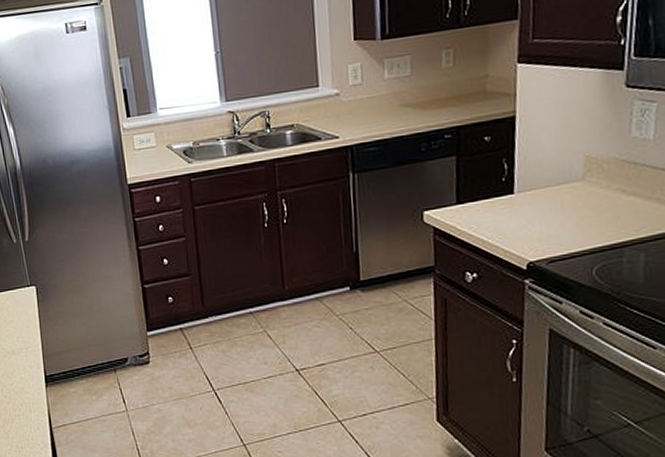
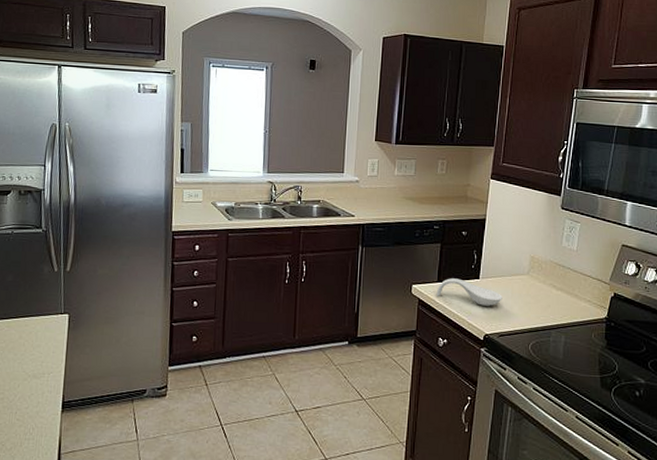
spoon rest: none [456,196,549,227] -> present [436,278,502,306]

